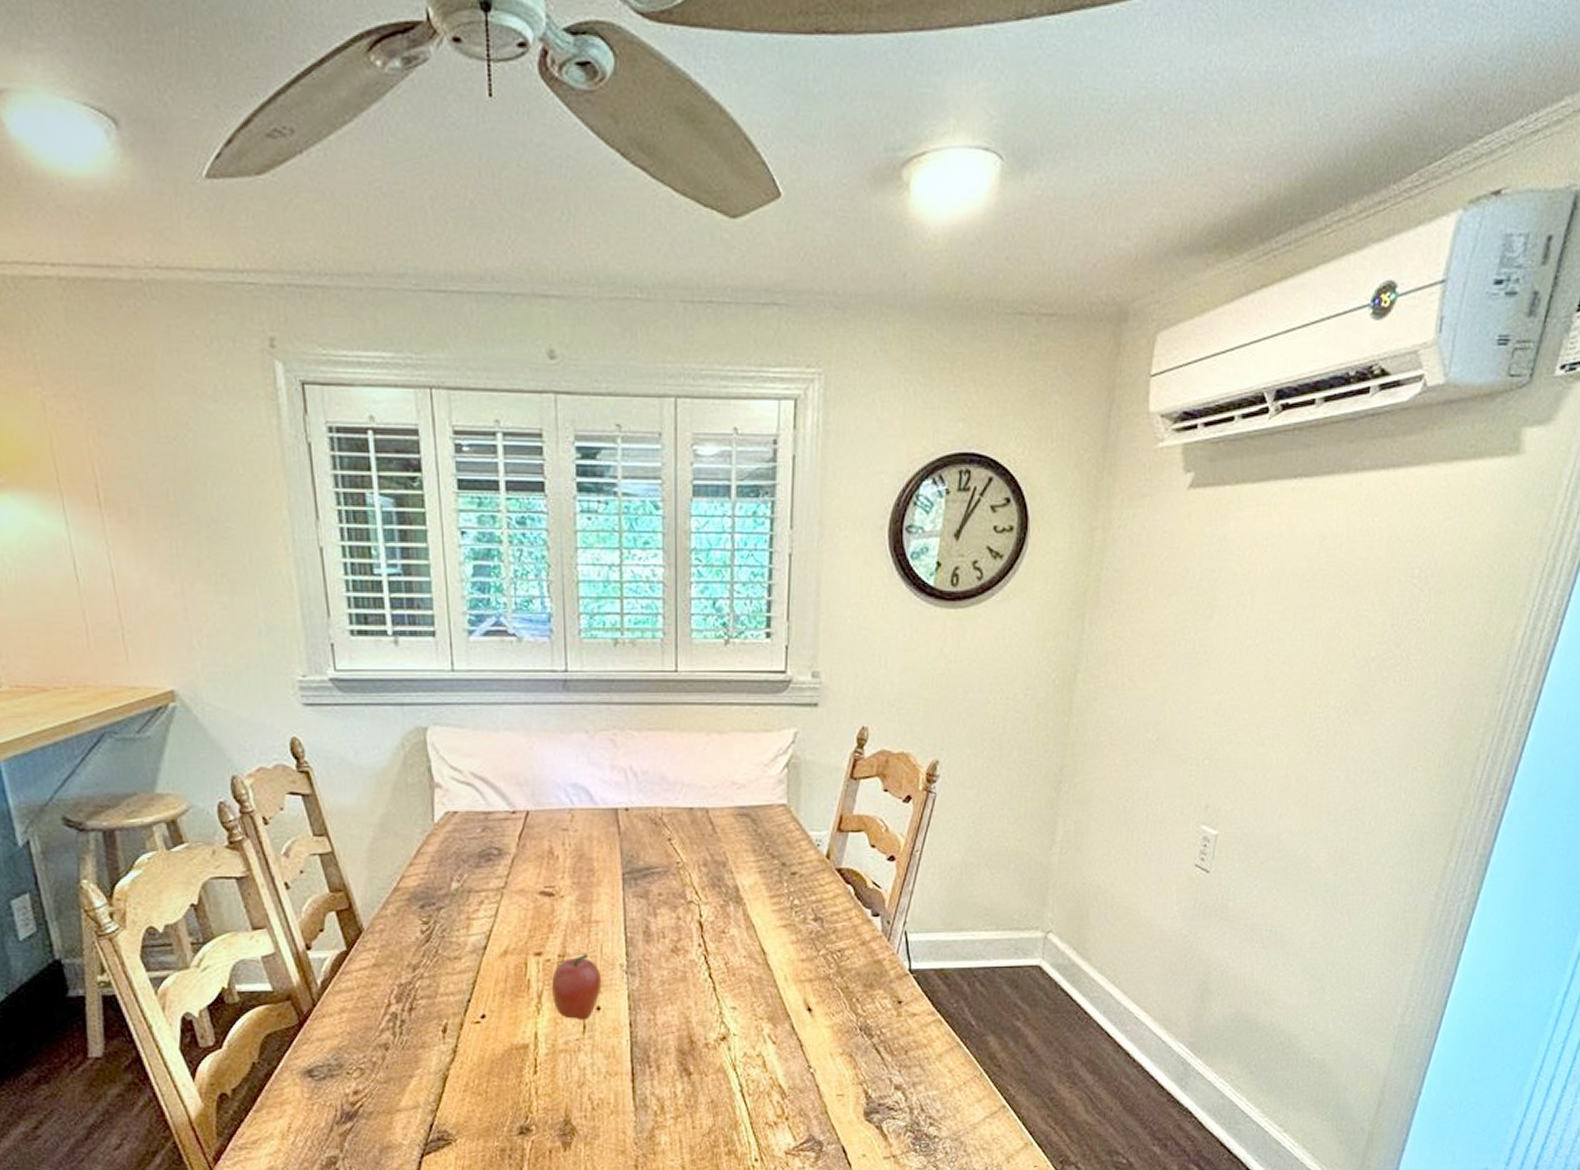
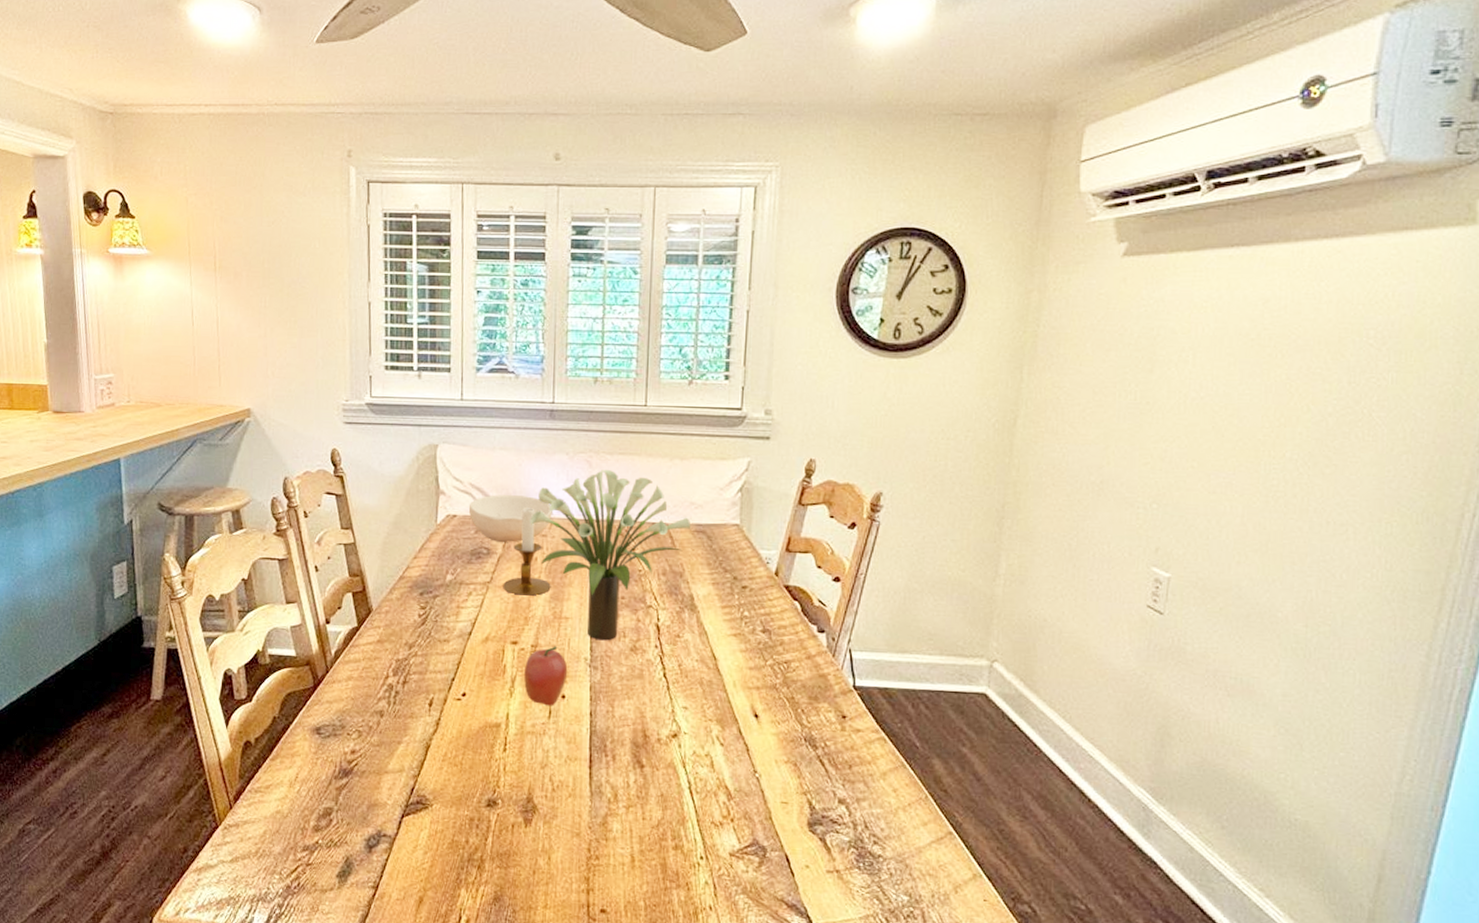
bowl: none [473,784,573,841] -> present [469,495,552,543]
candlestick: none [520,798,577,900] -> present [503,508,551,596]
flower arrangement: none [547,749,734,944] -> present [530,470,692,641]

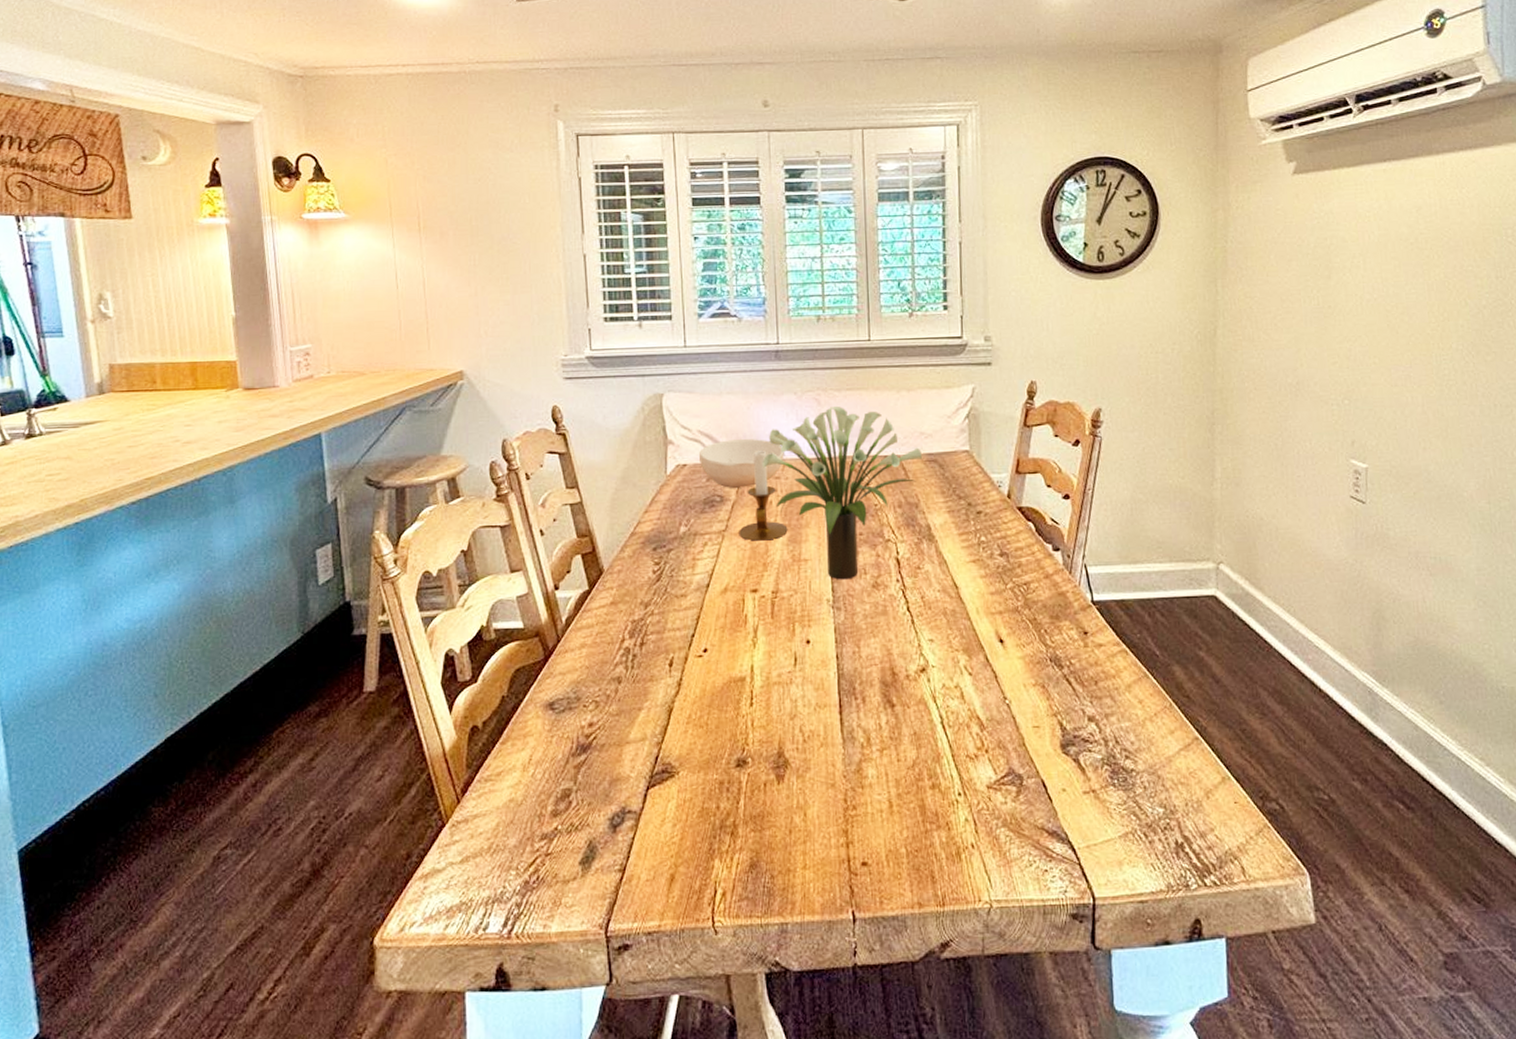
fruit: present [523,646,568,706] -> none [765,590,811,653]

